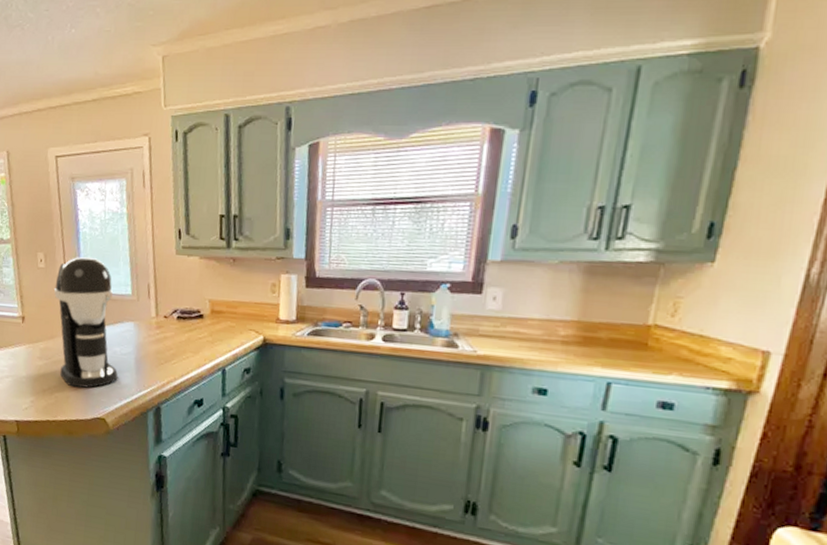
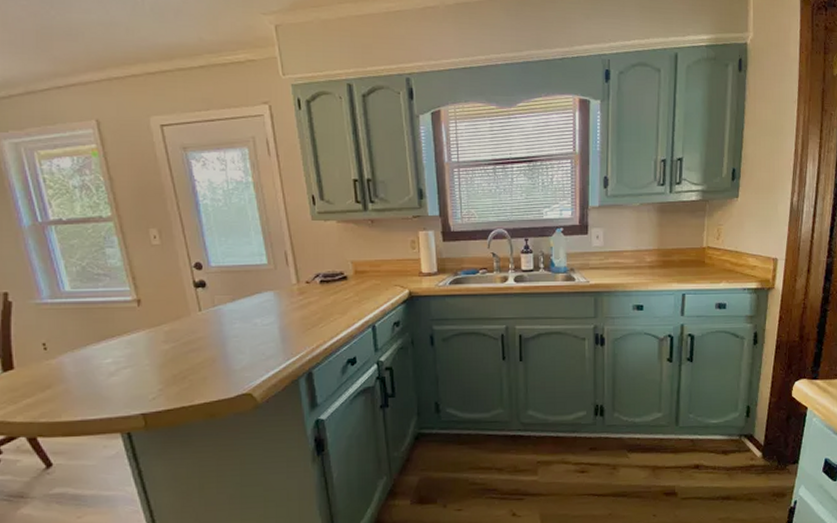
coffee maker: present [53,256,119,388] -> none [174,229,262,367]

